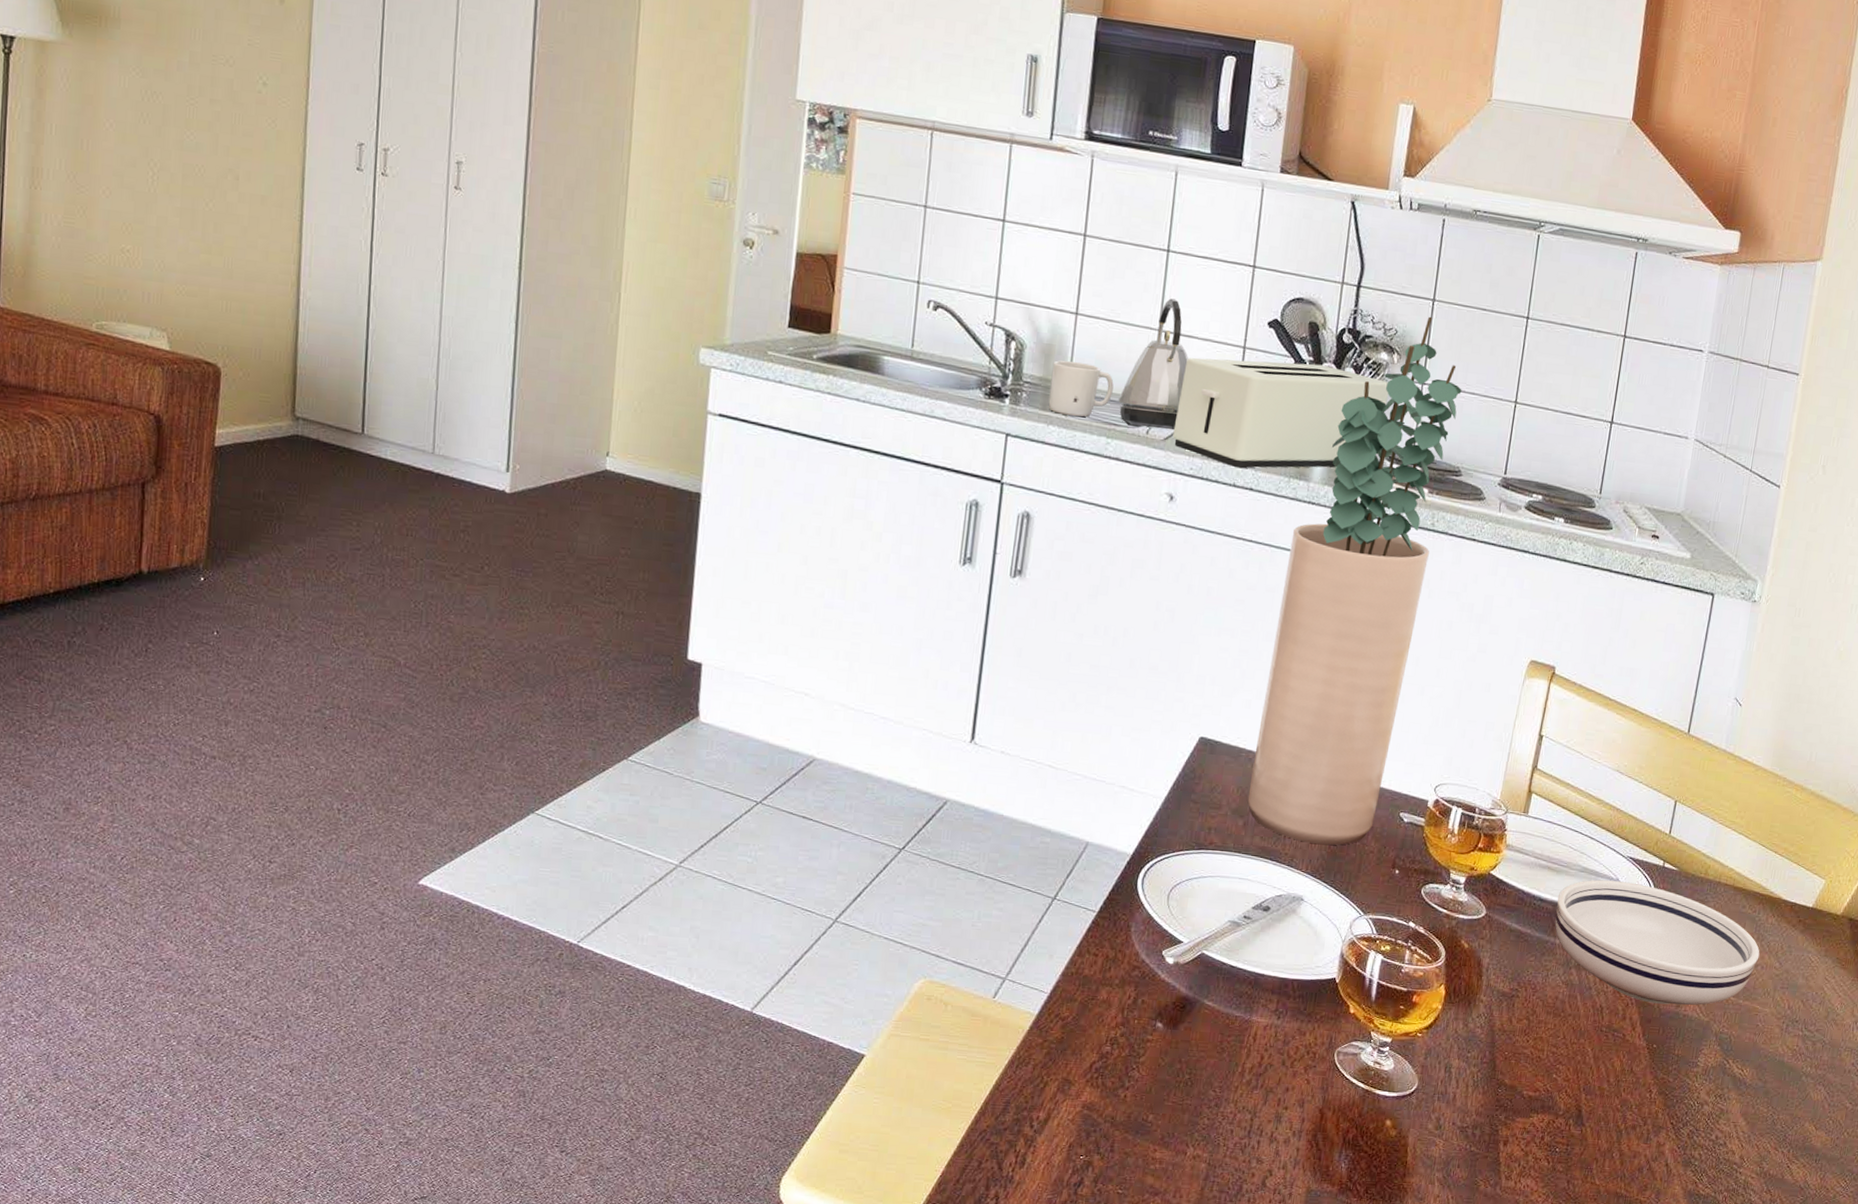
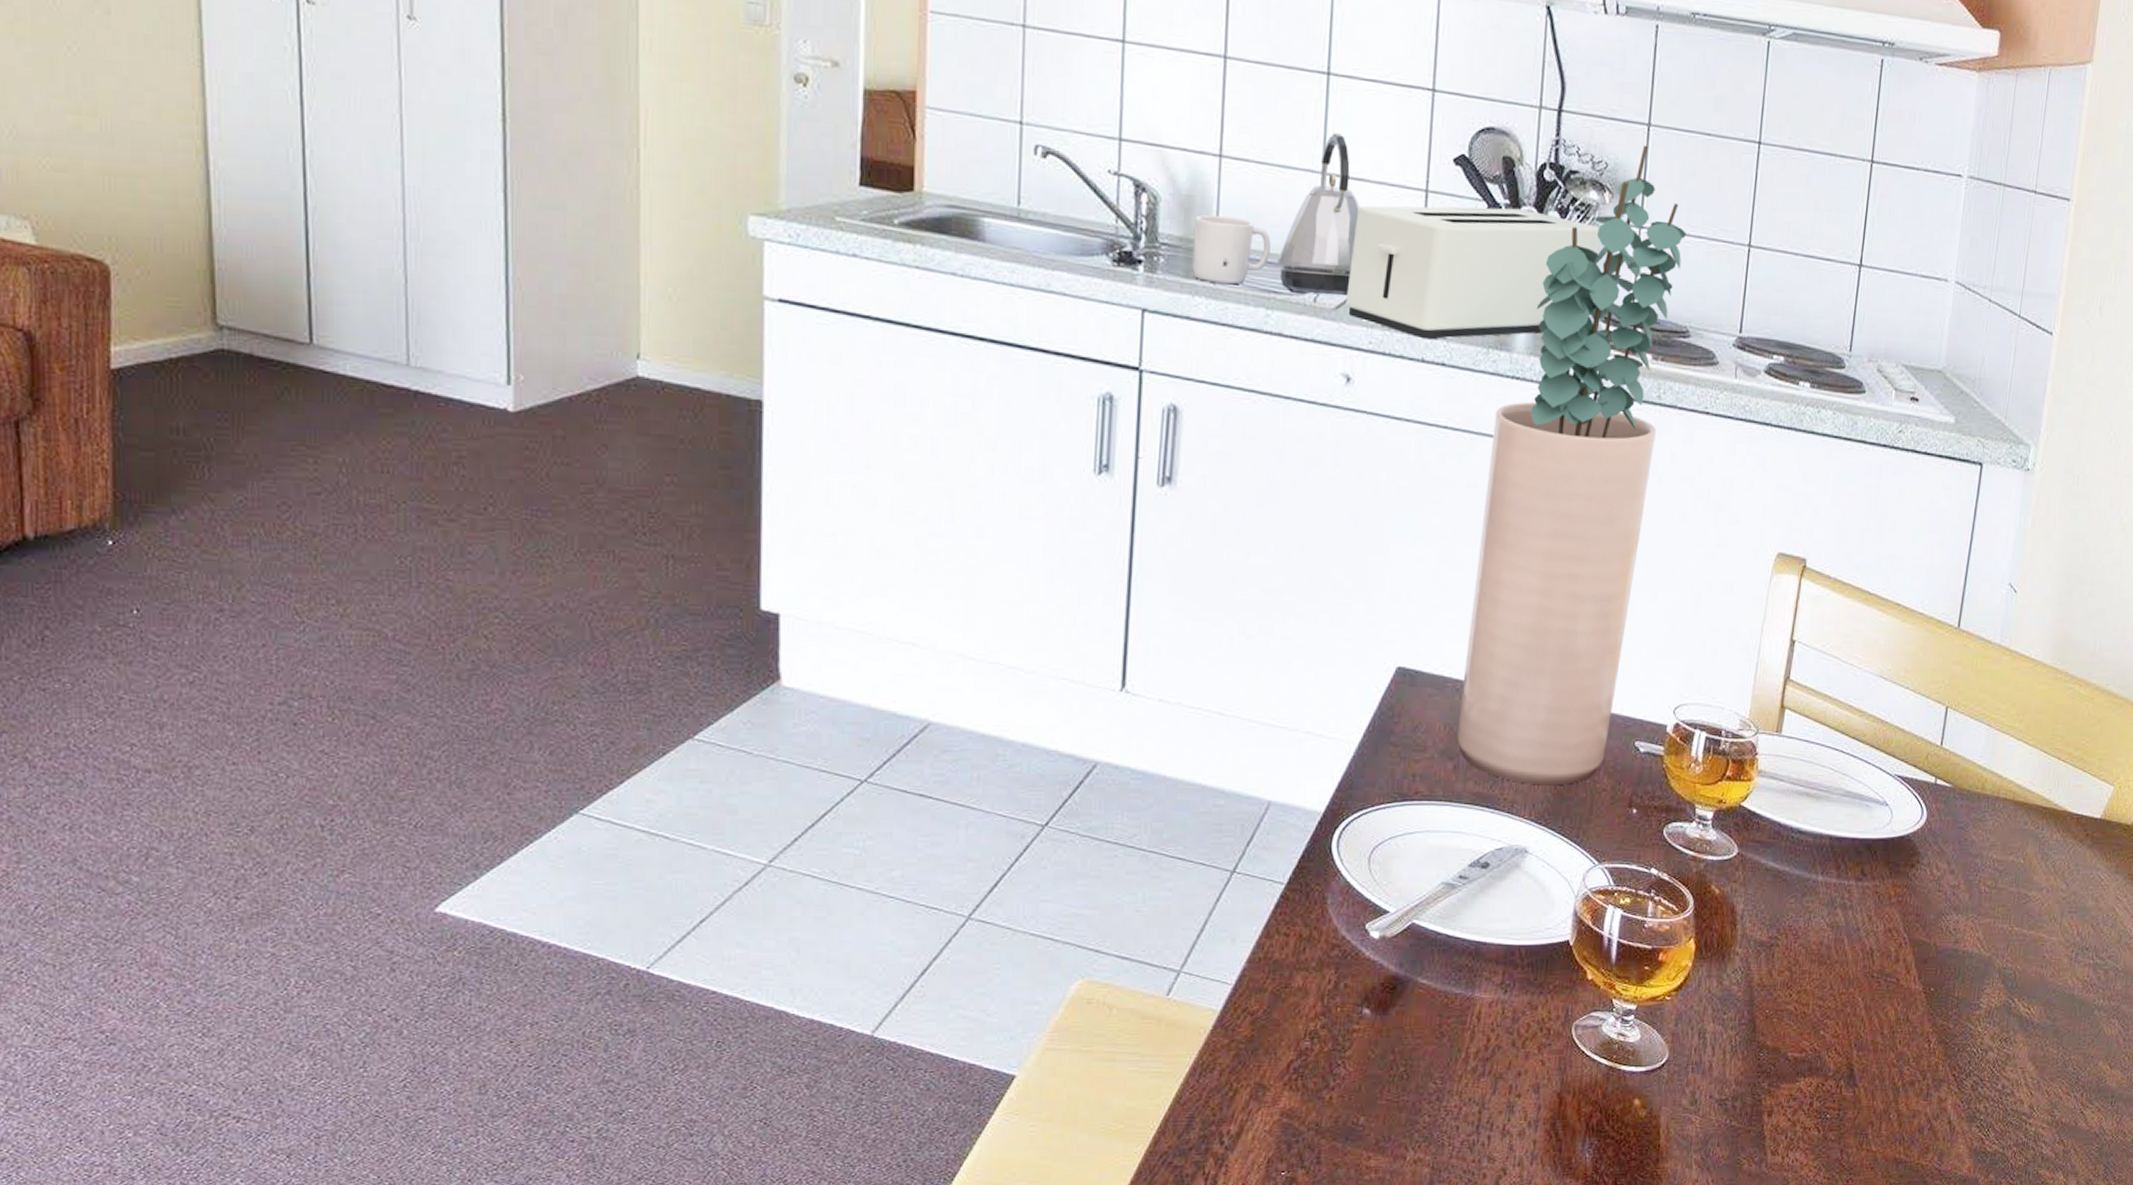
bowl: present [1554,879,1760,1006] -> none [1816,804,2045,941]

